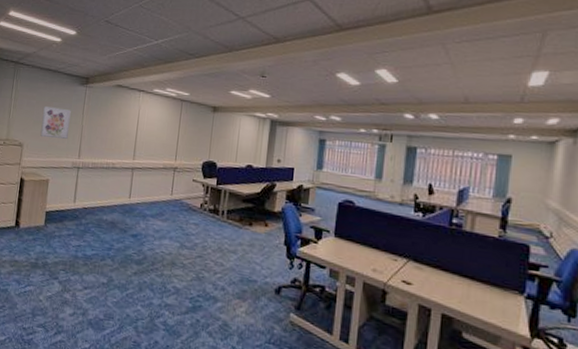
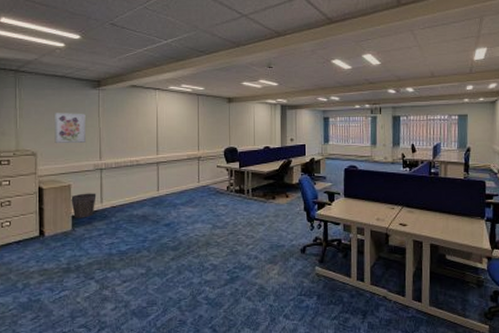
waste bin: none [47,189,71,216] -> present [71,193,97,218]

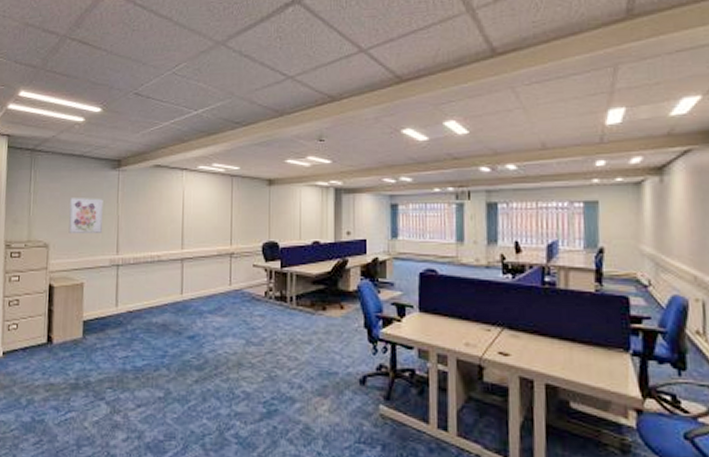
waste bin: present [71,193,97,218] -> none [83,293,111,324]

